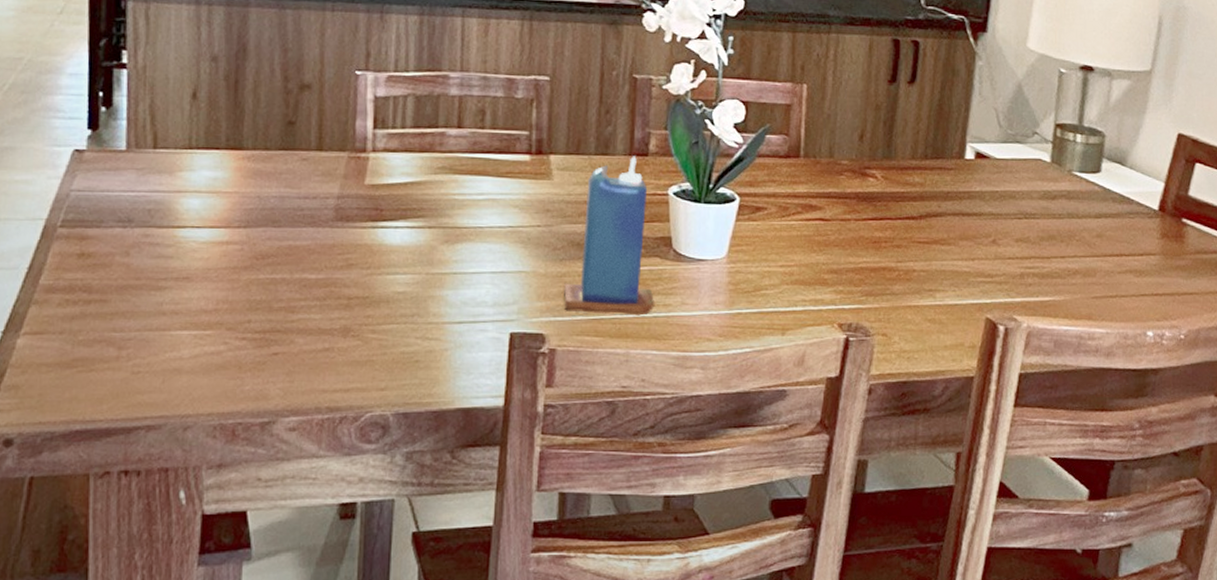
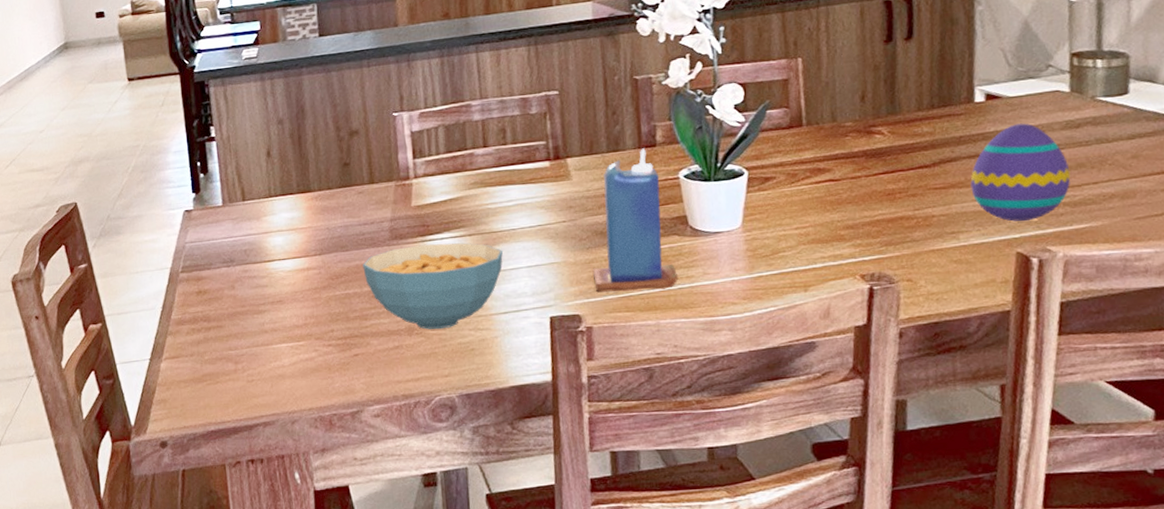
cereal bowl: none [296,231,466,334] -> present [362,242,504,330]
decorative egg: none [952,187,1042,287] -> present [970,123,1071,222]

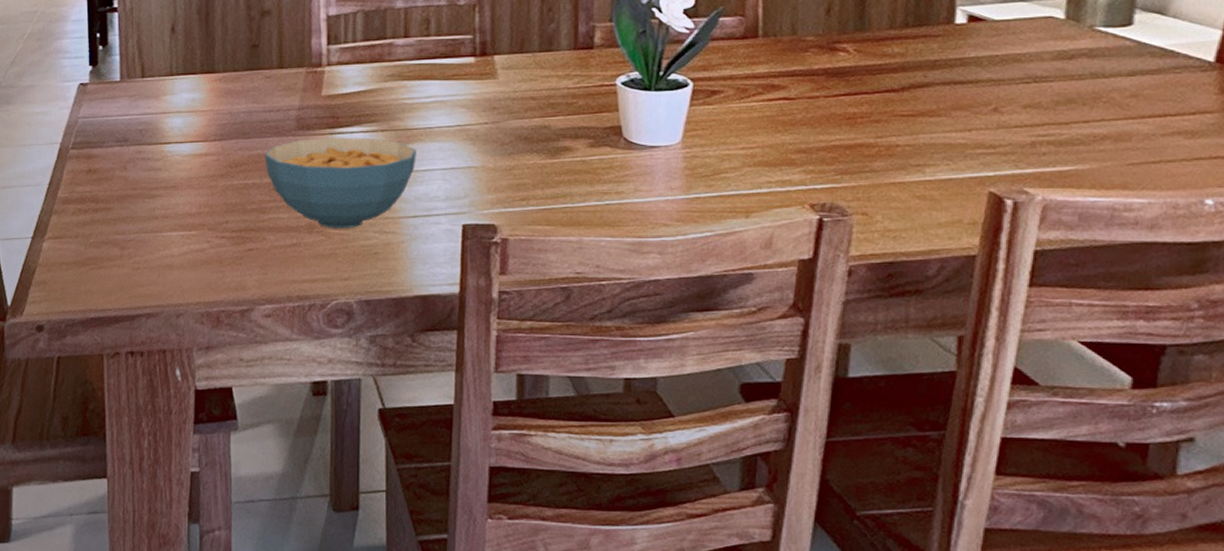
candle: present [593,148,678,293] -> none [514,50,606,204]
decorative egg: present [970,123,1071,222] -> none [943,50,1058,158]

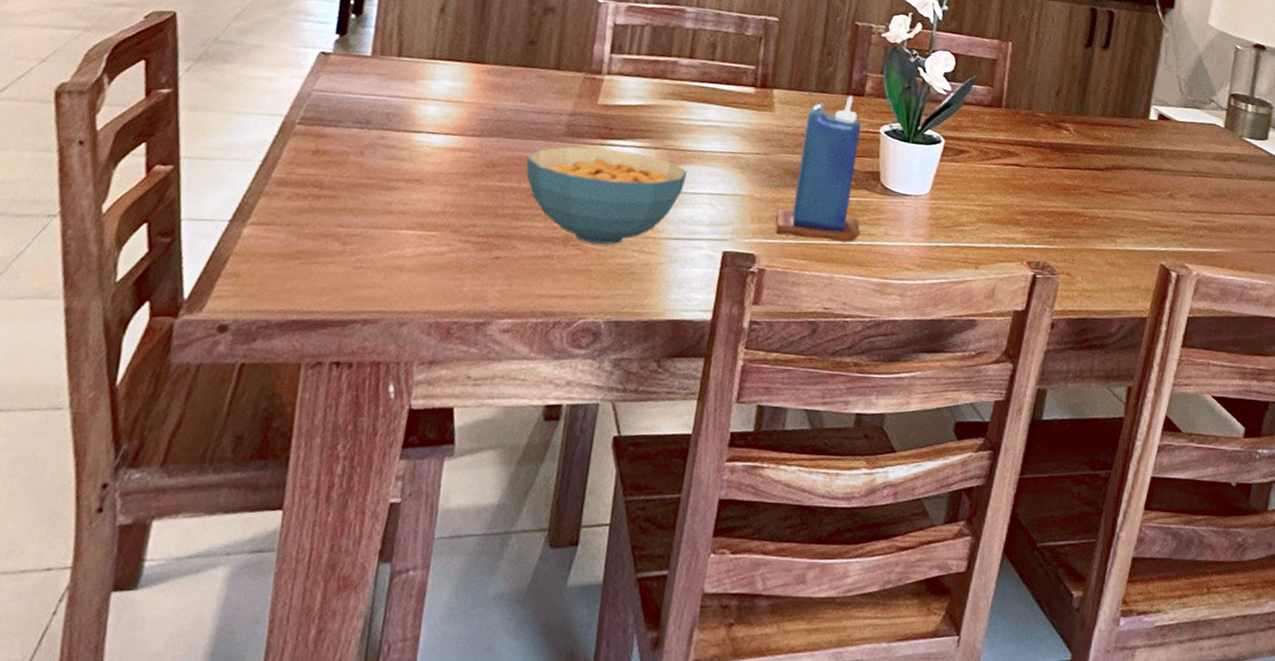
candle: none [514,50,606,204] -> present [776,95,861,243]

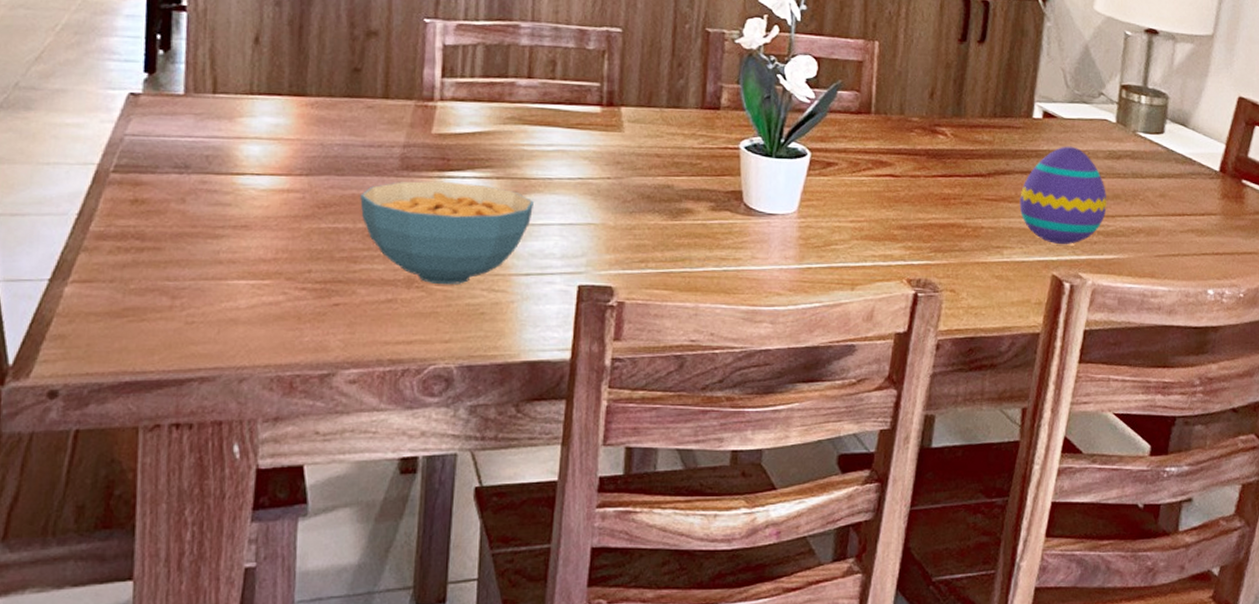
candle: present [776,95,861,243] -> none [633,109,724,269]
decorative egg: none [1133,146,1214,237] -> present [1019,146,1107,244]

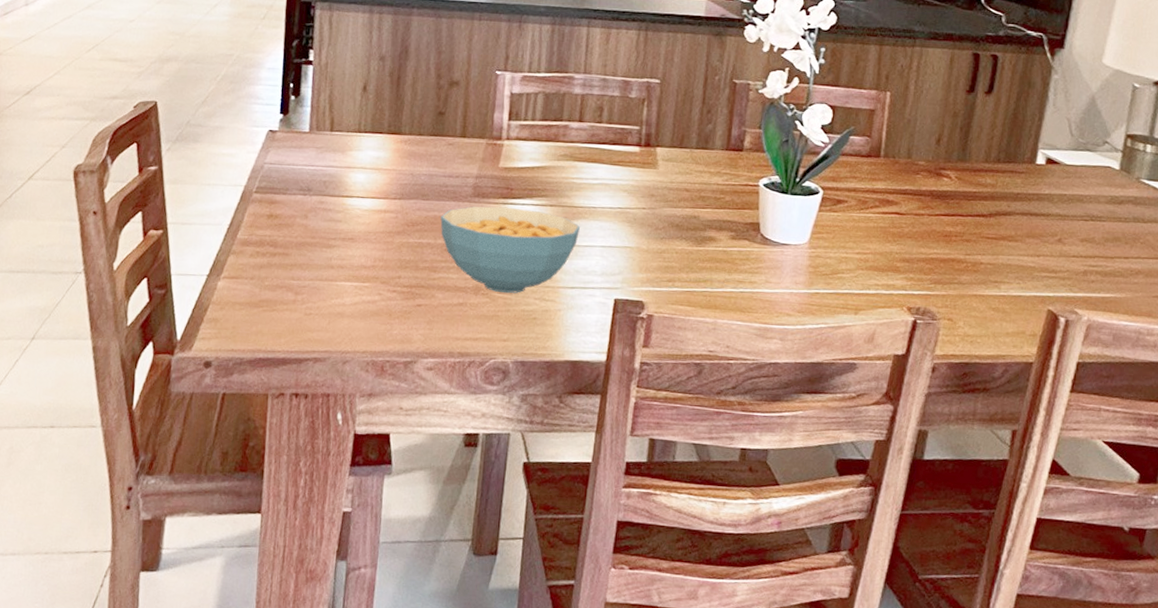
decorative egg: present [1019,146,1107,244] -> none [1018,190,1107,282]

